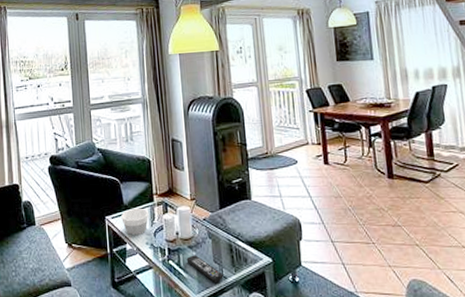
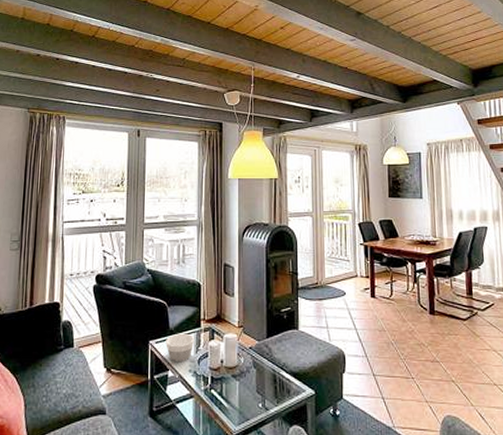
remote control: present [186,255,224,282] -> none [229,384,265,413]

